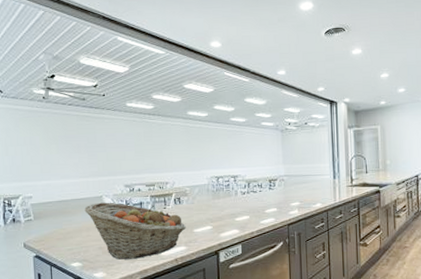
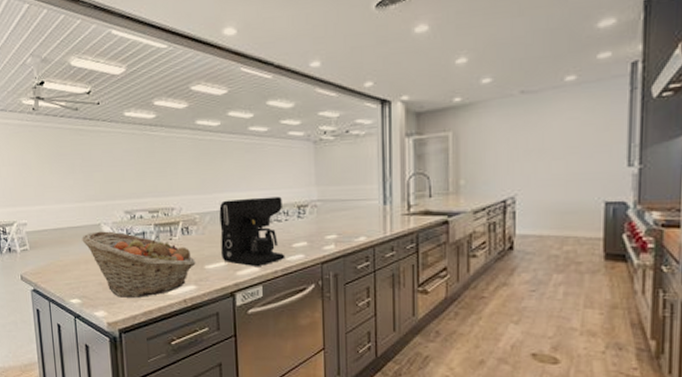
coffee maker: none [206,173,260,229] -> present [219,196,285,266]

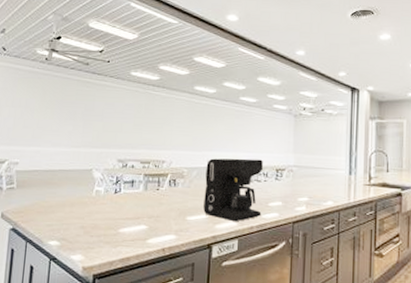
fruit basket: present [82,231,196,298] -> none [71,176,179,244]

